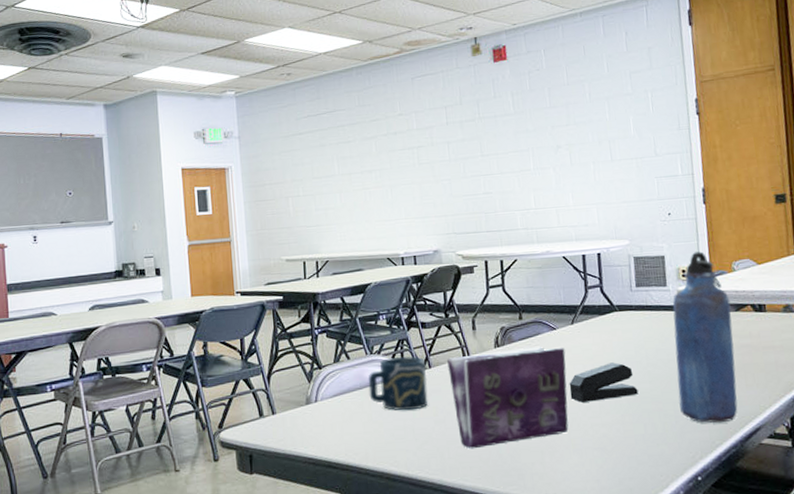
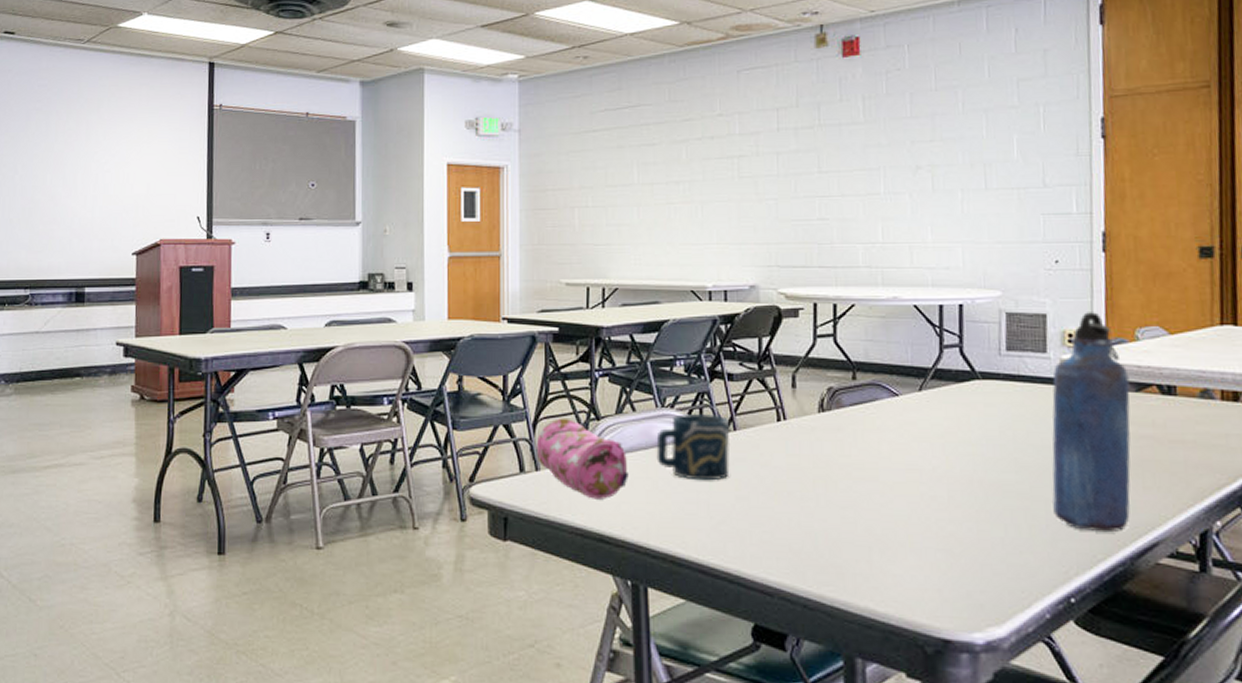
pencil case: none [271,369,348,434] -> present [536,417,629,499]
book: present [447,346,569,449] -> none [757,414,909,536]
stapler: present [569,362,639,403] -> none [910,443,1000,491]

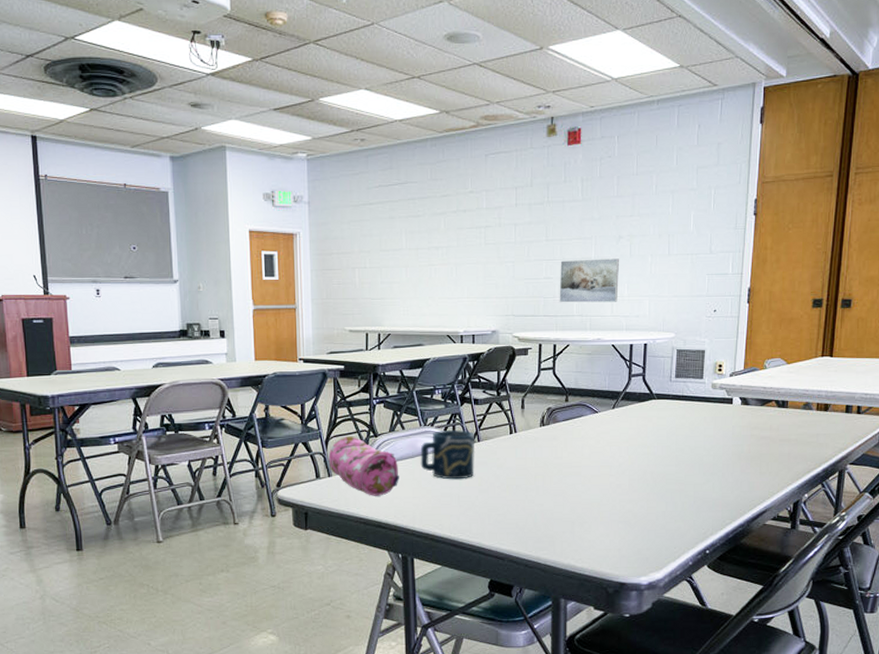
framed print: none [838,194,919,251] -> present [559,258,619,303]
water bottle: present [1052,312,1131,533] -> none [699,348,757,505]

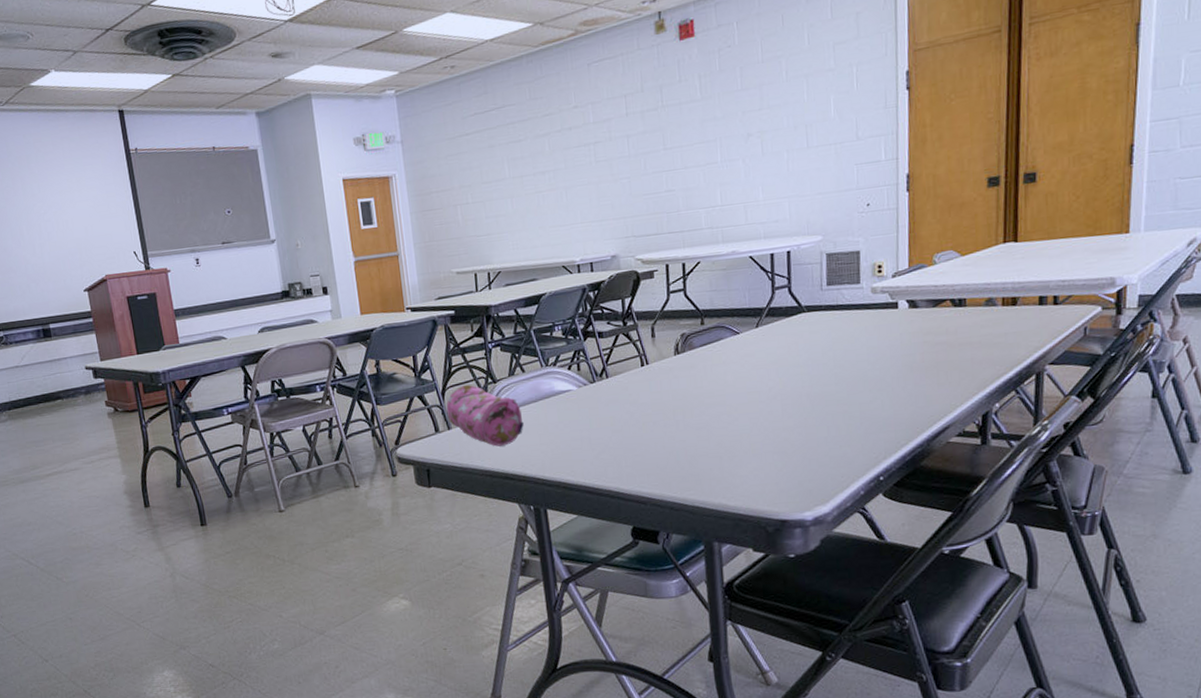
cup: present [420,430,475,480] -> none [543,367,606,422]
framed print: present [559,258,619,303] -> none [682,159,752,217]

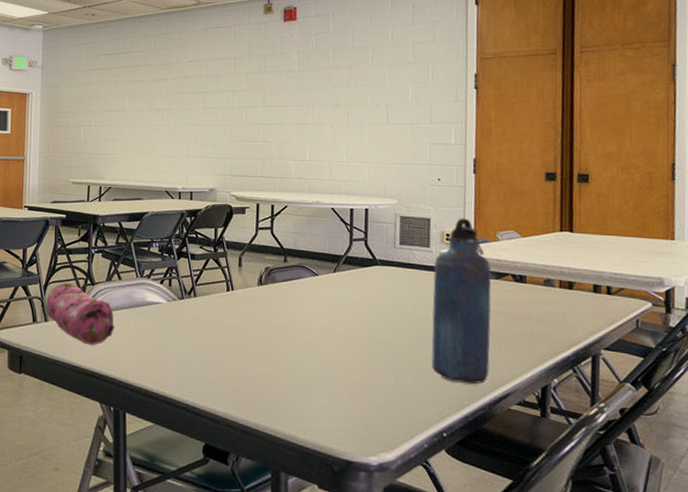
water bottle: none [865,244,928,423] -> present [431,218,492,385]

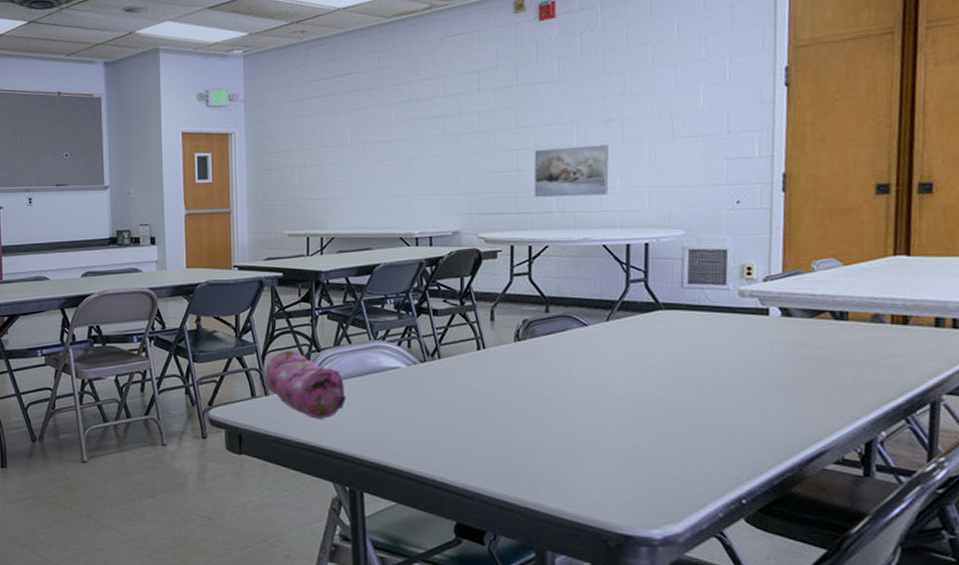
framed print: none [276,125,337,167] -> present [533,144,609,198]
water bottle: present [431,218,492,385] -> none [728,247,804,443]

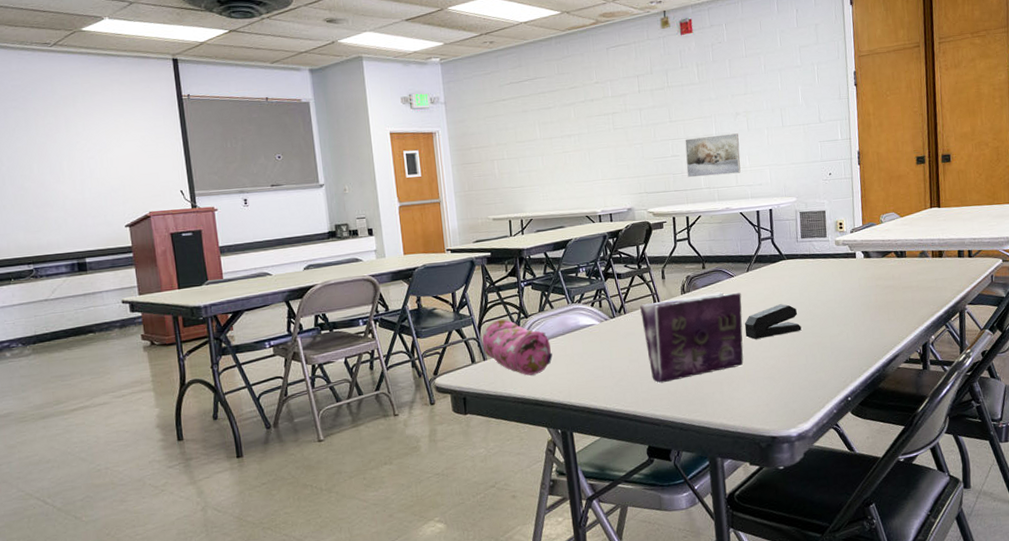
book: none [459,343,597,448] -> present [640,291,744,384]
stapler: none [597,366,679,408] -> present [744,304,802,339]

